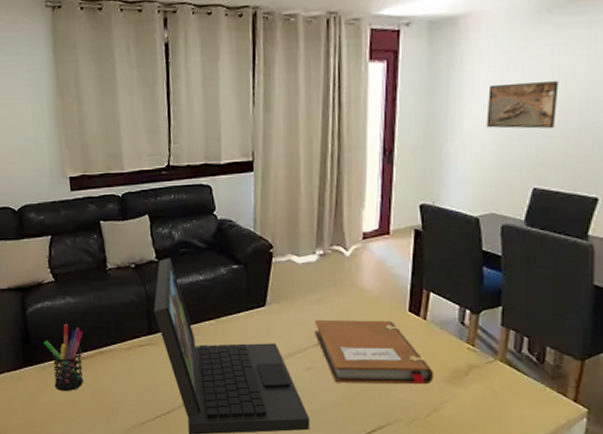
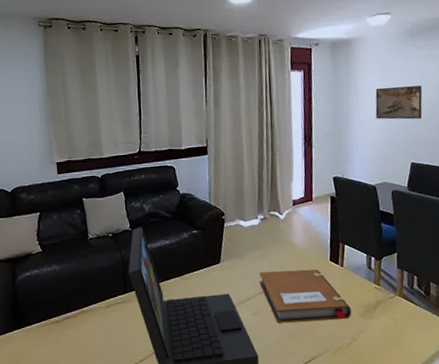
pen holder: present [44,324,84,392] -> none [31,289,67,350]

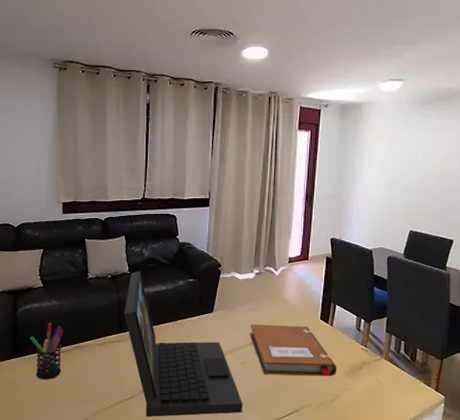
pen holder: none [31,289,67,350] -> present [30,323,63,380]
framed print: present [375,86,423,120] -> none [379,155,428,188]

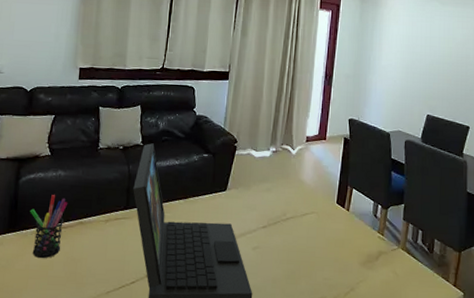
notebook: present [249,324,337,377] -> none [263,205,353,267]

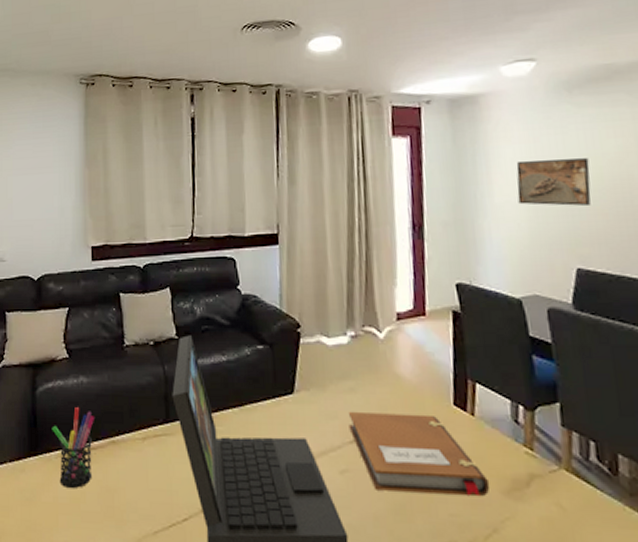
notebook: none [263,205,353,267] -> present [348,411,491,497]
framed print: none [397,38,444,72] -> present [516,158,591,206]

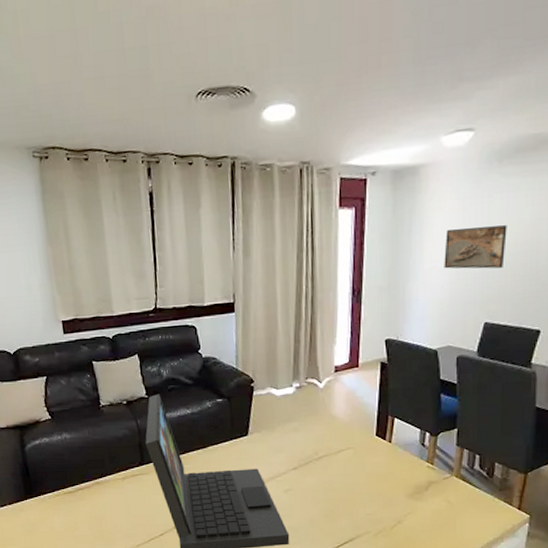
pen holder: present [52,407,94,489] -> none [43,458,82,521]
notebook: present [348,411,491,497] -> none [292,444,399,502]

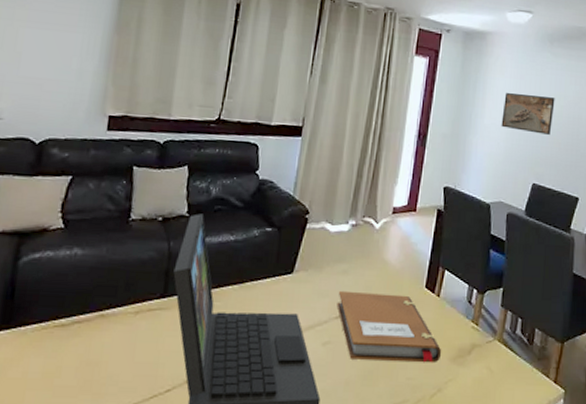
notebook: none [292,444,399,502] -> present [337,290,442,363]

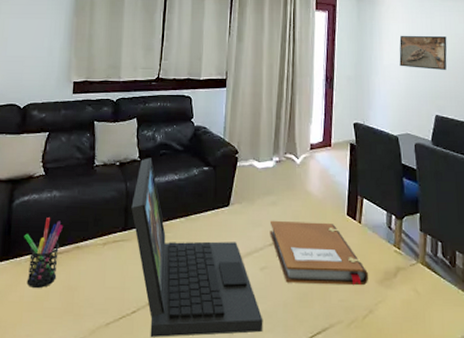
pen holder: none [32,280,84,364] -> present [24,218,63,289]

